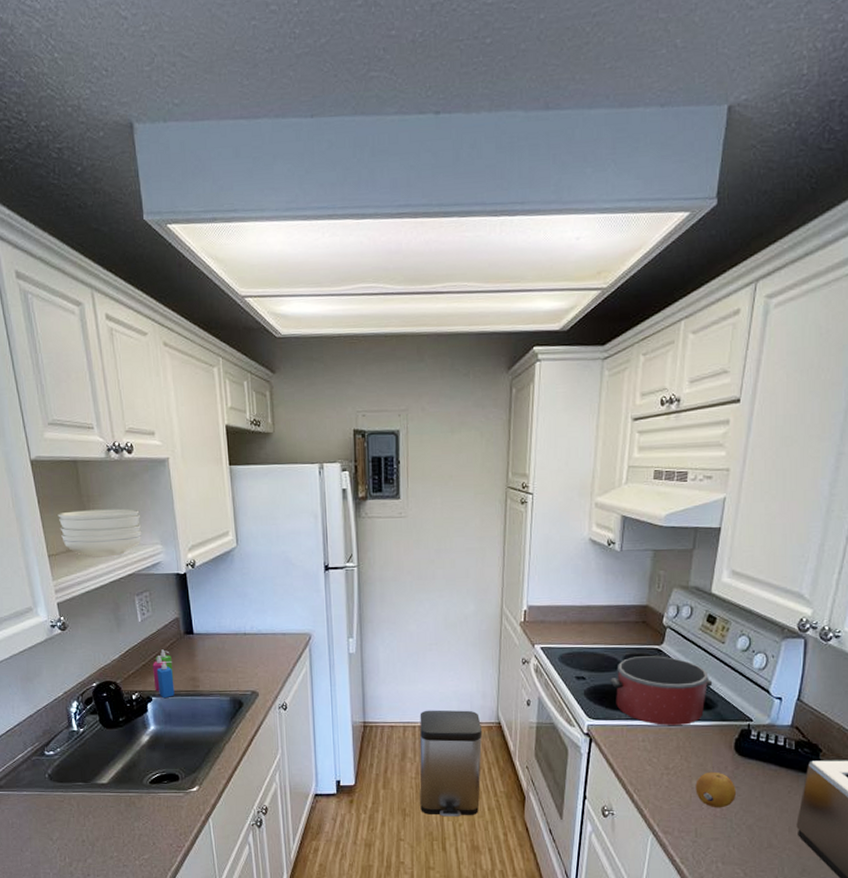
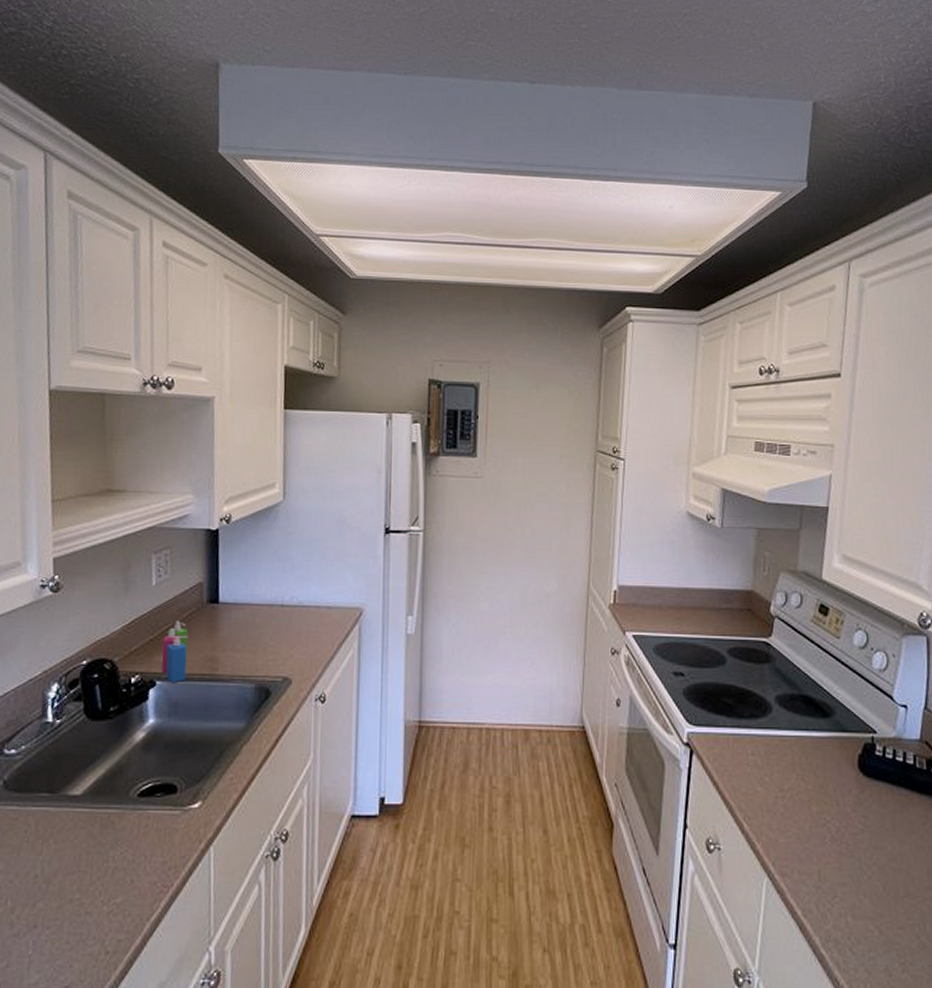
bowl: present [57,508,142,558] -> none [71,450,172,506]
pedal bin: present [419,710,483,818] -> none [484,708,563,851]
cooking pot: present [610,656,713,725] -> none [713,650,829,735]
fruit: present [695,771,736,808] -> none [815,795,863,843]

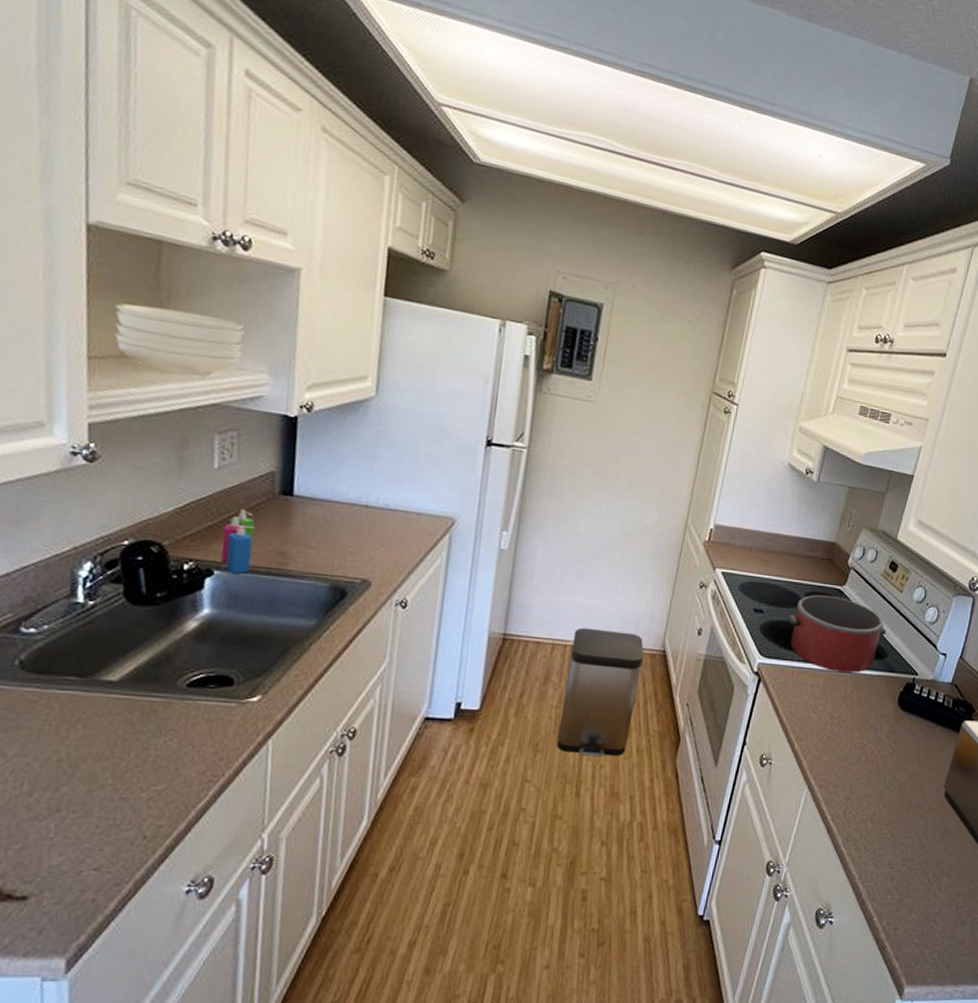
bowl: none [71,450,172,506] -> present [113,303,245,378]
pedal bin: none [484,708,563,851] -> present [556,627,645,758]
cooking pot: none [713,650,829,735] -> present [788,594,887,673]

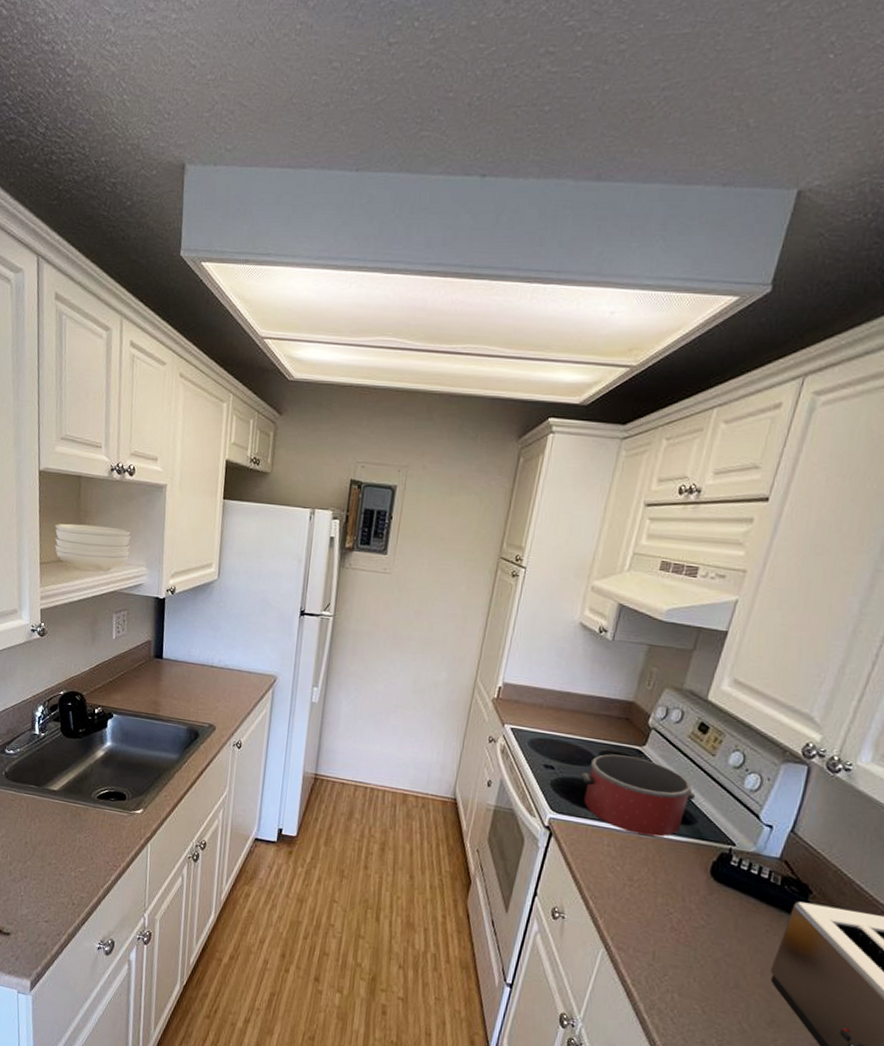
soap dispenser: present [221,509,255,575] -> none [117,669,139,718]
pedal bin: present [556,627,645,758] -> none [359,772,437,890]

